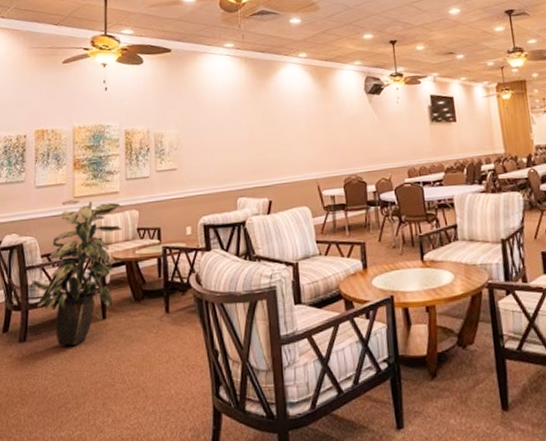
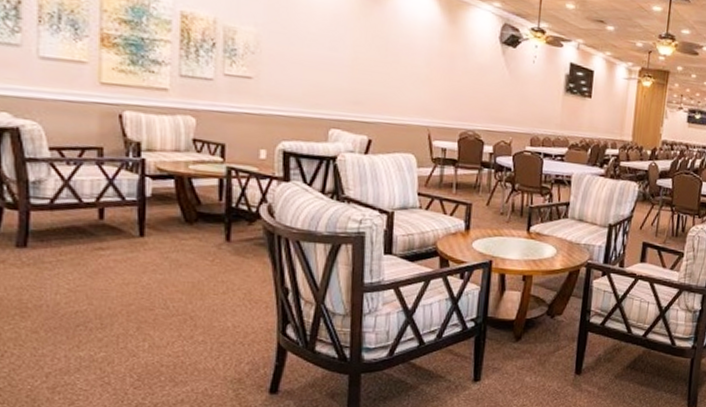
indoor plant: present [32,199,123,346] -> none [34,84,174,262]

